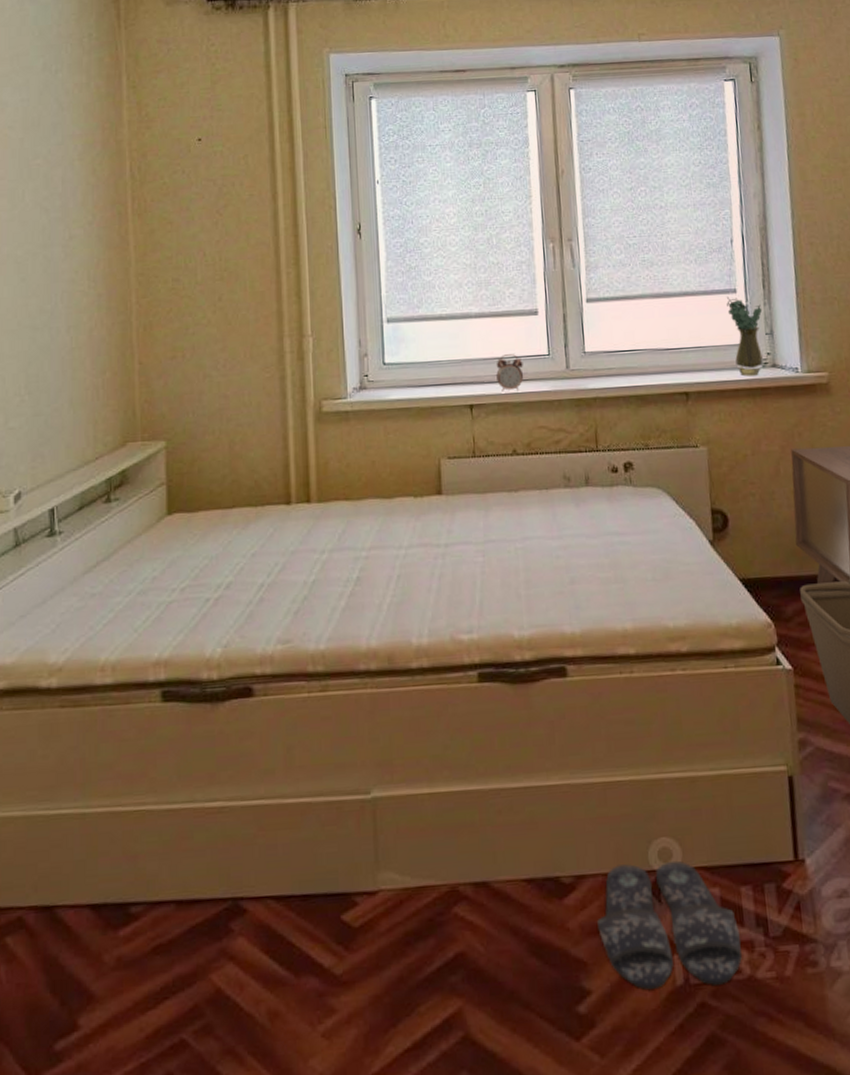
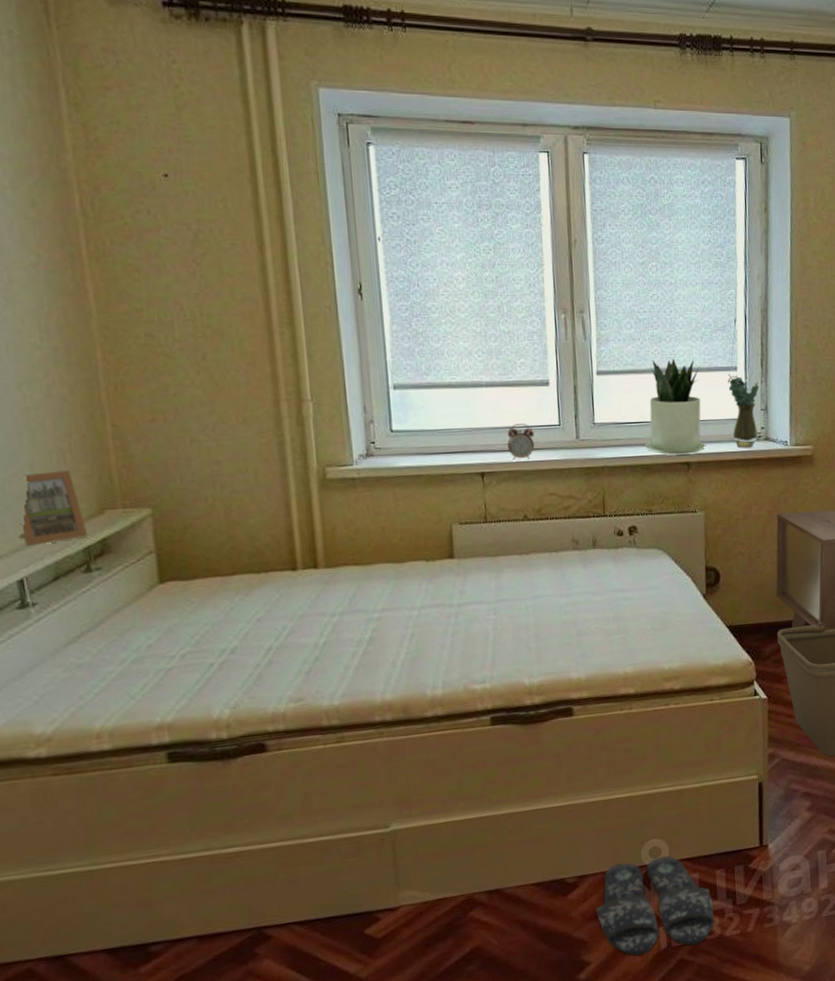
picture frame: none [52,405,111,478] -> present [15,470,89,547]
planter: none [638,282,706,385] -> present [644,358,706,455]

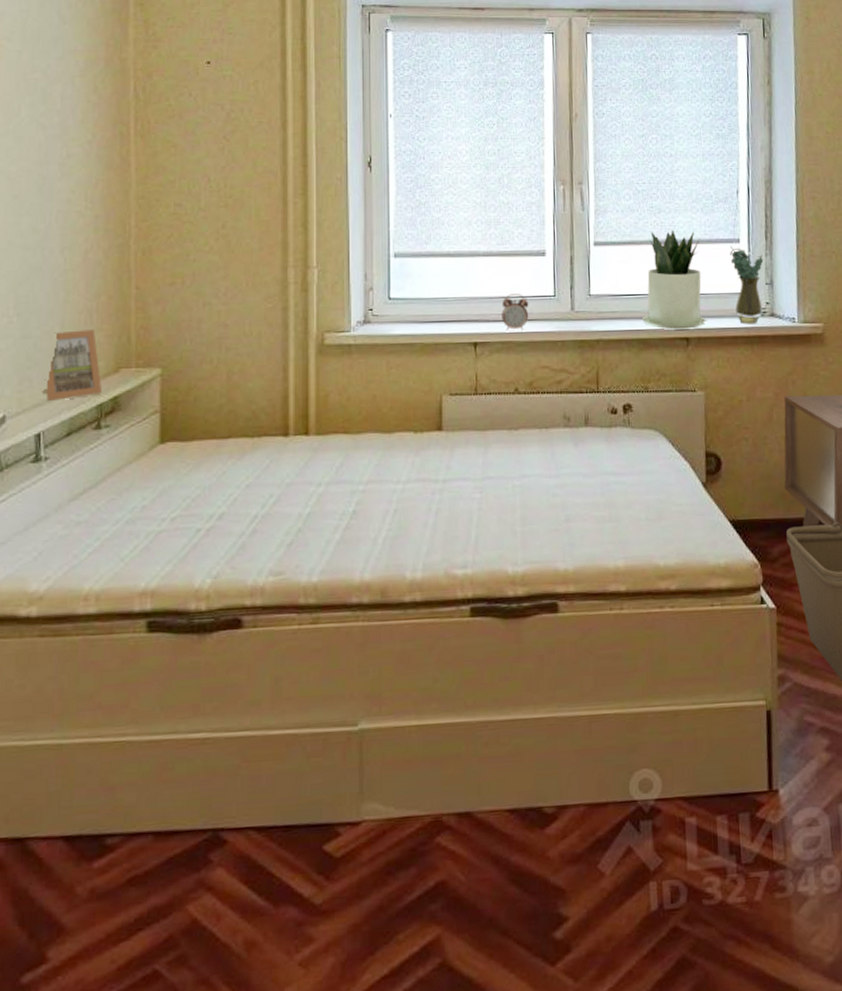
slippers: present [596,856,714,956] -> none [577,791,715,915]

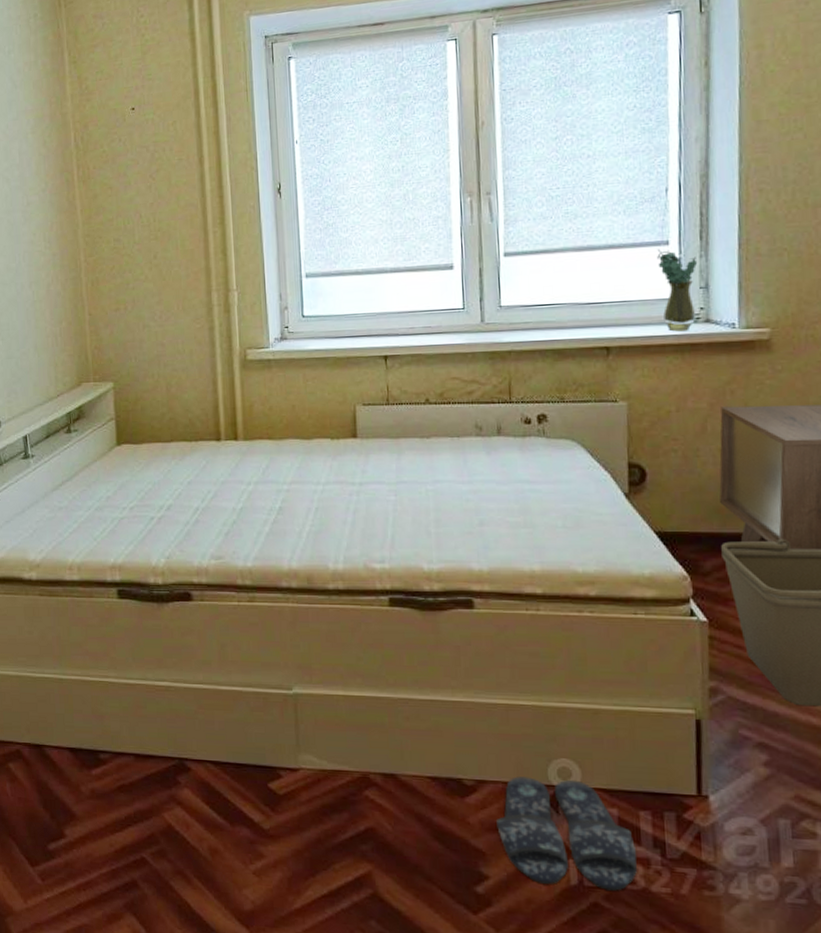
picture frame: present [40,329,103,402] -> none [23,350,70,411]
alarm clock: present [501,294,529,331] -> none [410,308,438,344]
slippers: none [577,791,715,915] -> present [496,776,637,891]
planter: present [641,229,706,330] -> none [556,235,629,339]

